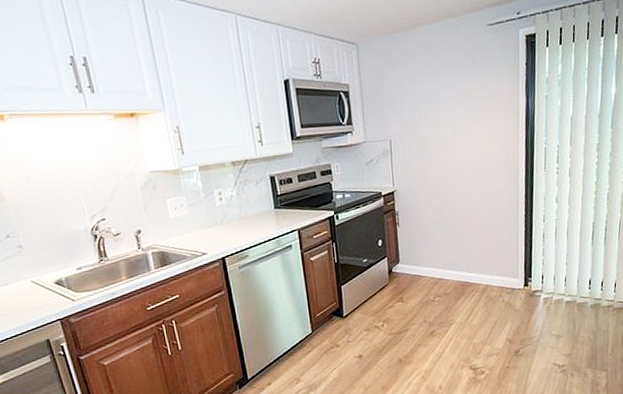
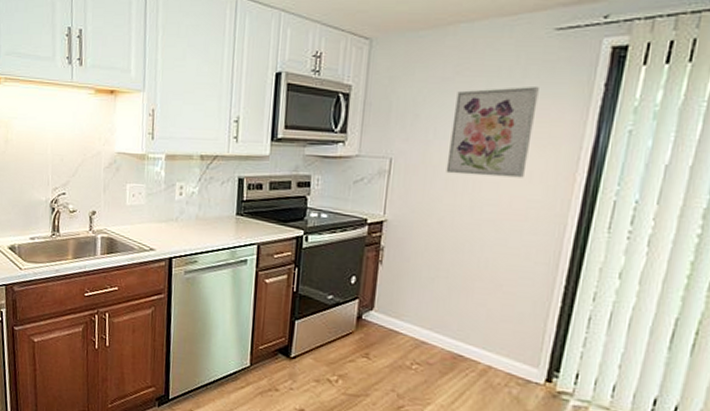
wall art: none [429,71,486,146] -> present [446,87,539,178]

